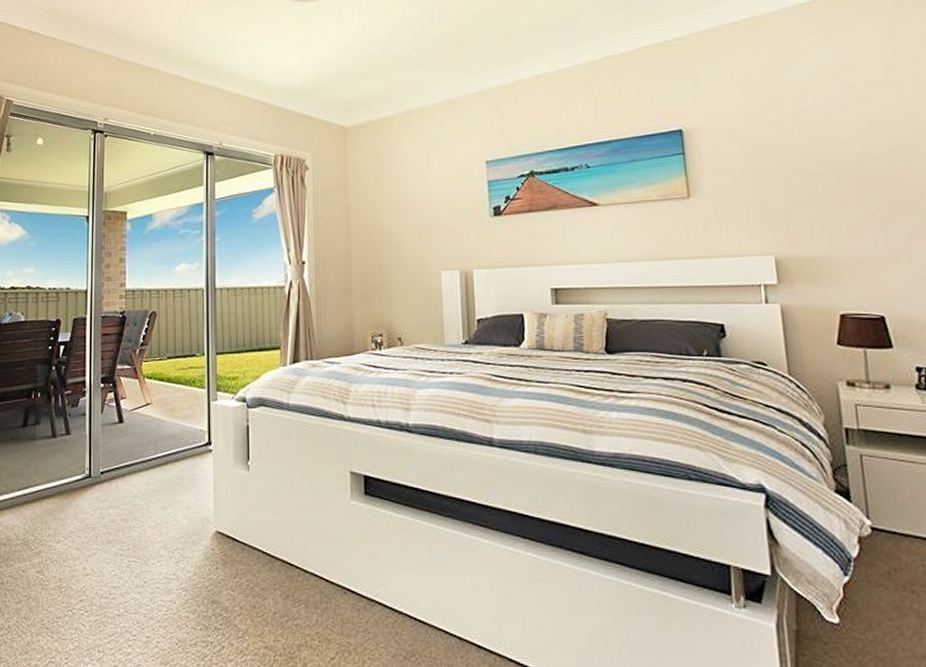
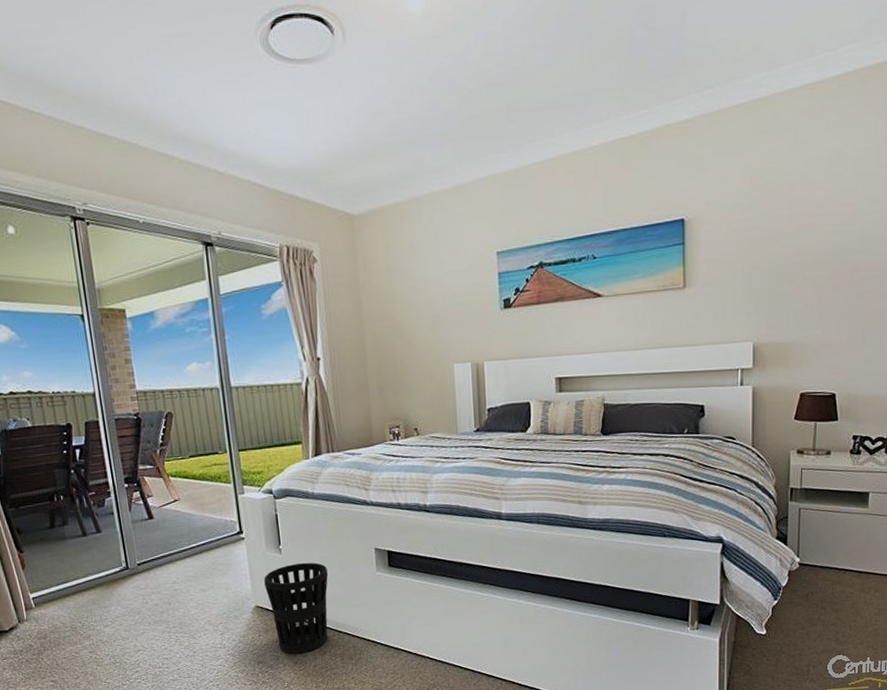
wastebasket: none [228,483,297,595] -> present [264,562,328,654]

